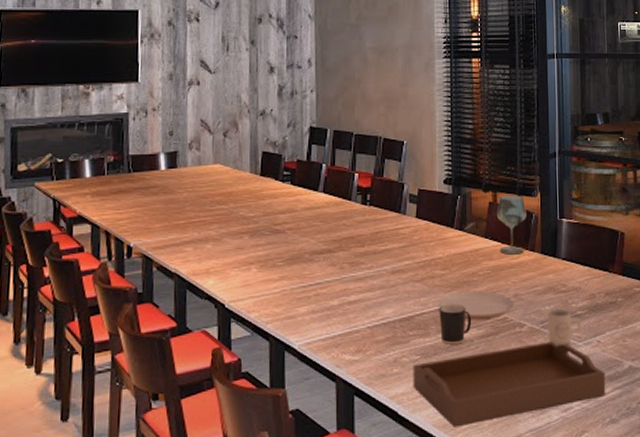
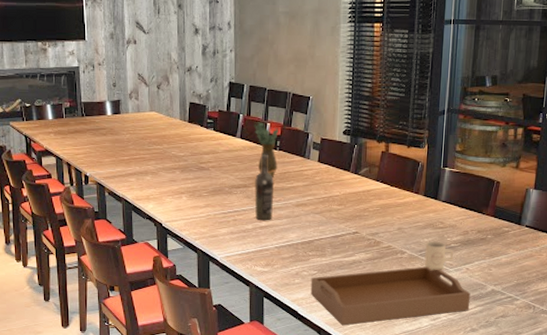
vase: none [339,171,370,239] -> present [254,121,280,177]
wine bottle: none [341,210,365,294] -> present [254,154,275,221]
plate: present [437,291,515,319] -> none [333,224,398,246]
mug: present [439,304,472,345] -> none [334,232,361,264]
wine glass: present [496,195,528,255] -> none [387,146,415,196]

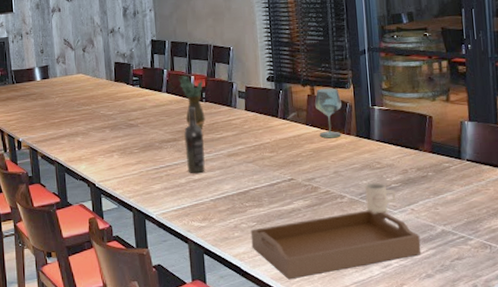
wine glass: none [387,146,415,196] -> present [314,88,343,138]

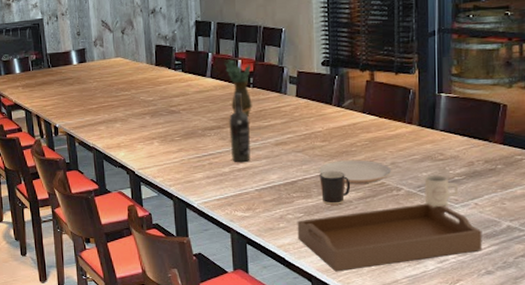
plate: none [268,169,335,192] -> present [318,160,392,184]
mug: none [269,180,299,213] -> present [319,171,351,205]
wine glass: present [314,88,343,138] -> none [373,73,405,128]

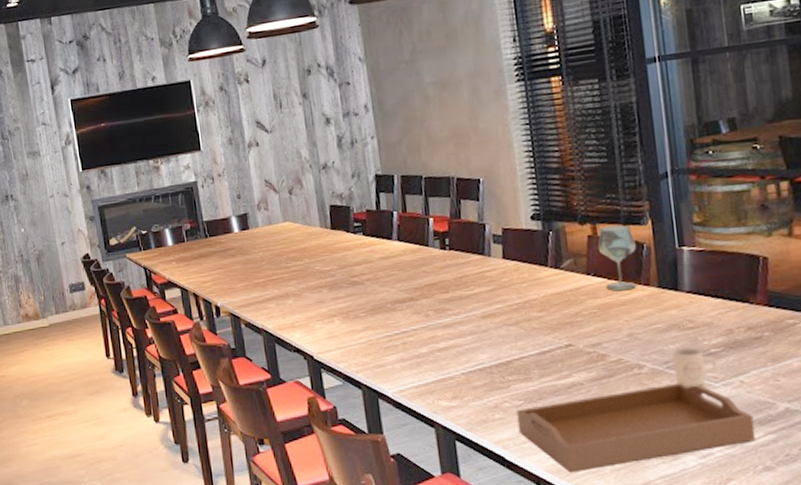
vase: present [224,58,252,116] -> none [412,217,450,285]
wine bottle: present [229,92,252,163] -> none [423,256,454,341]
plate: present [318,160,392,184] -> none [537,332,630,362]
mug: present [319,171,351,205] -> none [539,346,580,389]
wine glass: none [373,73,405,128] -> present [597,224,637,291]

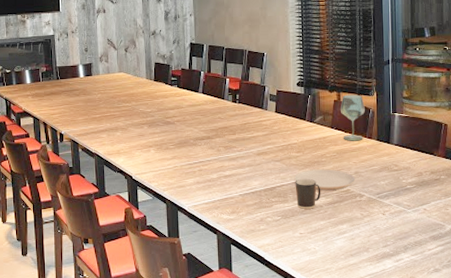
serving tray: present [516,383,756,473] -> none [275,208,431,270]
plate: none [537,332,630,362] -> present [294,169,356,190]
mug: none [539,346,580,389] -> present [295,178,321,209]
mug: present [672,346,718,387] -> none [382,183,411,212]

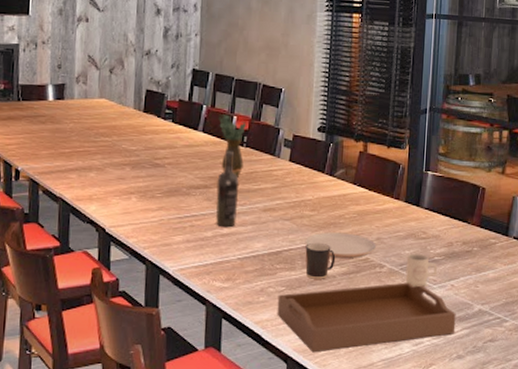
vase: none [214,77,238,129] -> present [218,113,247,177]
wine bottle: none [217,107,237,170] -> present [215,150,240,228]
serving tray: none [275,208,431,270] -> present [277,282,456,353]
wine glass: present [340,94,366,141] -> none [365,146,395,202]
mug: none [382,183,411,212] -> present [405,253,438,287]

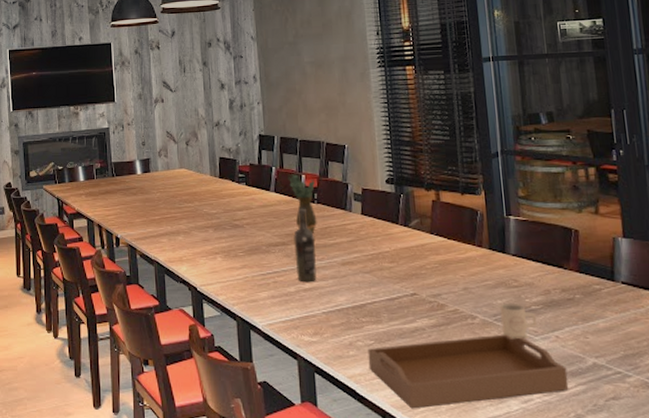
plate: present [304,232,377,258] -> none [387,284,465,309]
mug: present [305,242,336,279] -> none [389,294,423,332]

